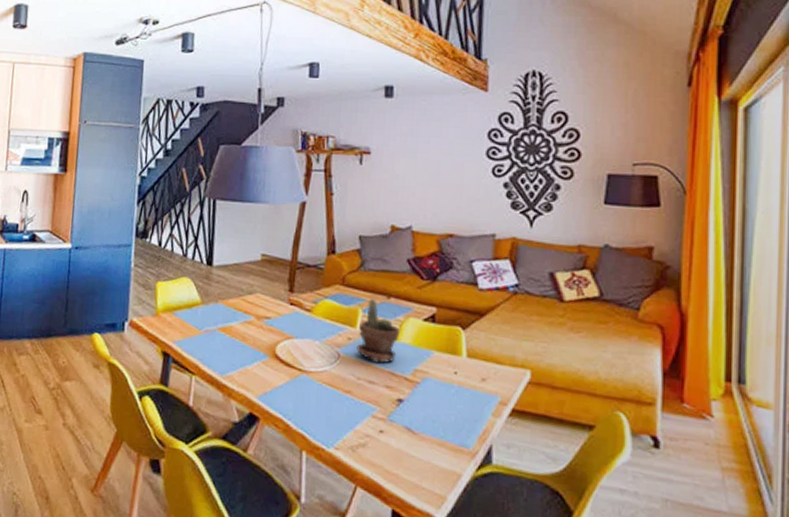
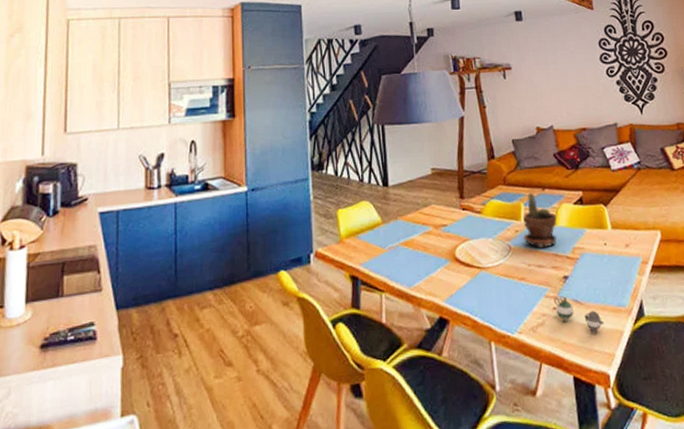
teapot: none [381,419,439,469] -> present [553,296,604,333]

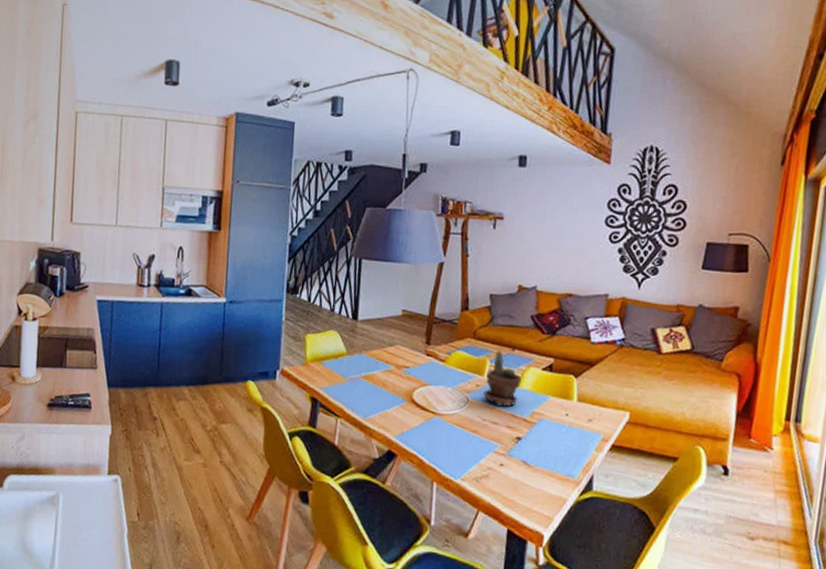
teapot: present [553,296,604,333] -> none [502,455,549,496]

